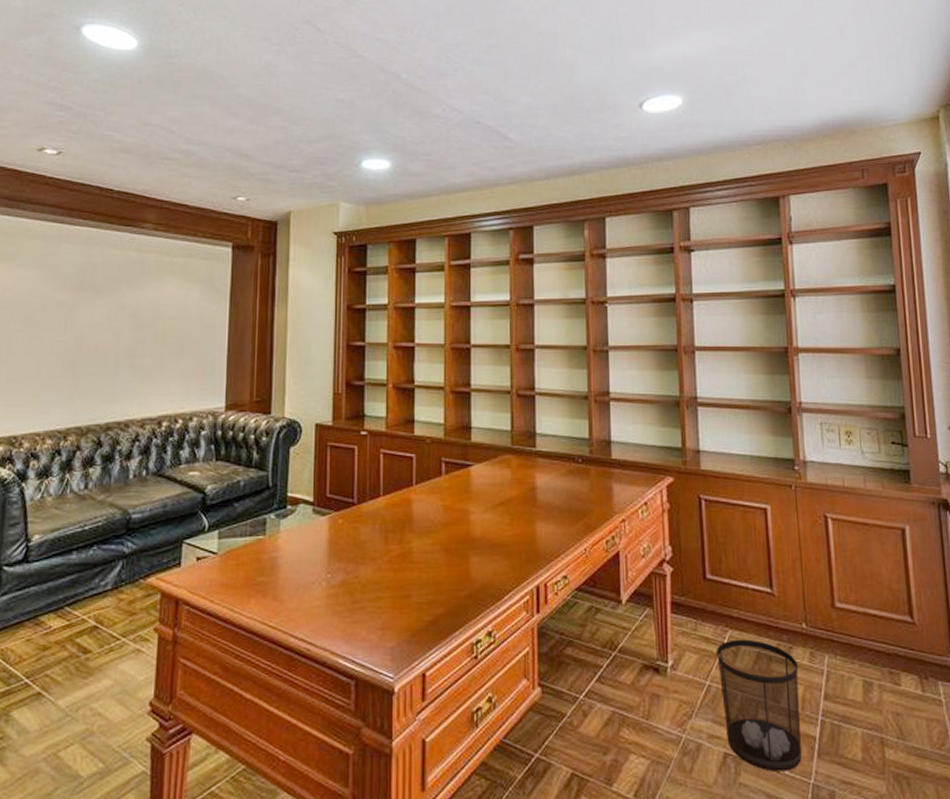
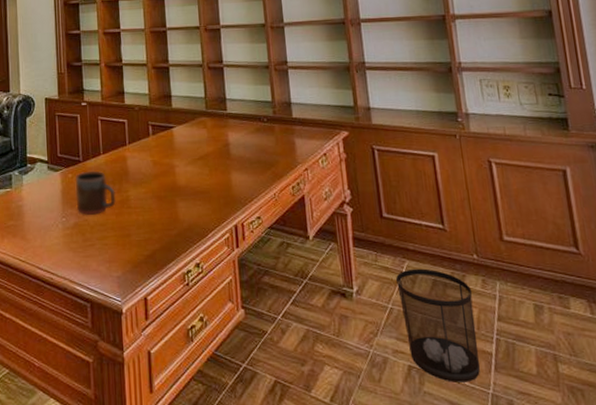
mug: none [346,516,395,570] -> present [75,171,116,215]

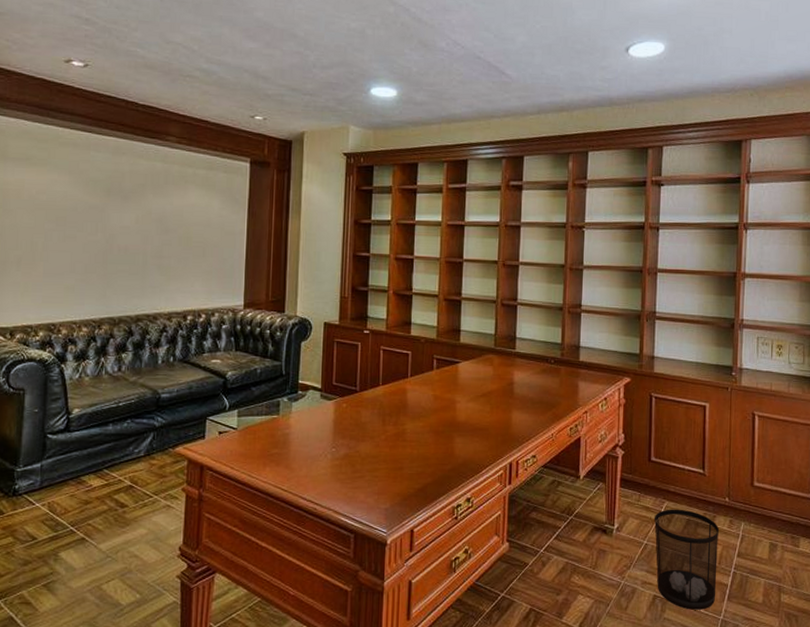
mug: present [75,171,116,215] -> none [348,401,391,446]

